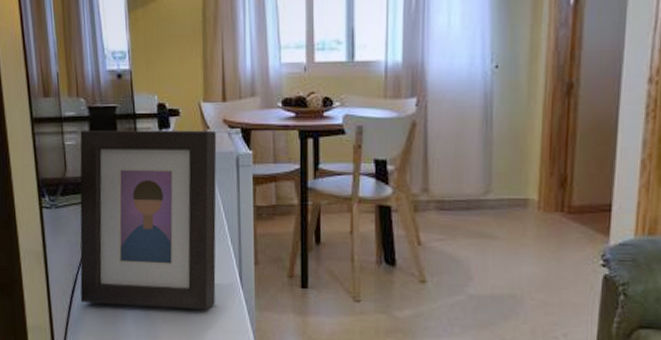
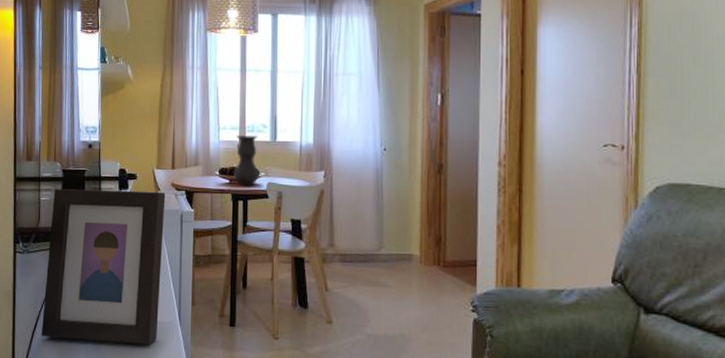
vase: none [300,55,333,121] -> present [233,136,259,187]

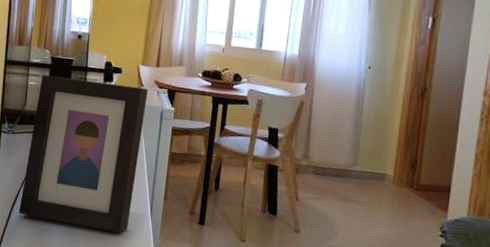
vase: present [233,136,259,187] -> none [215,40,244,92]

